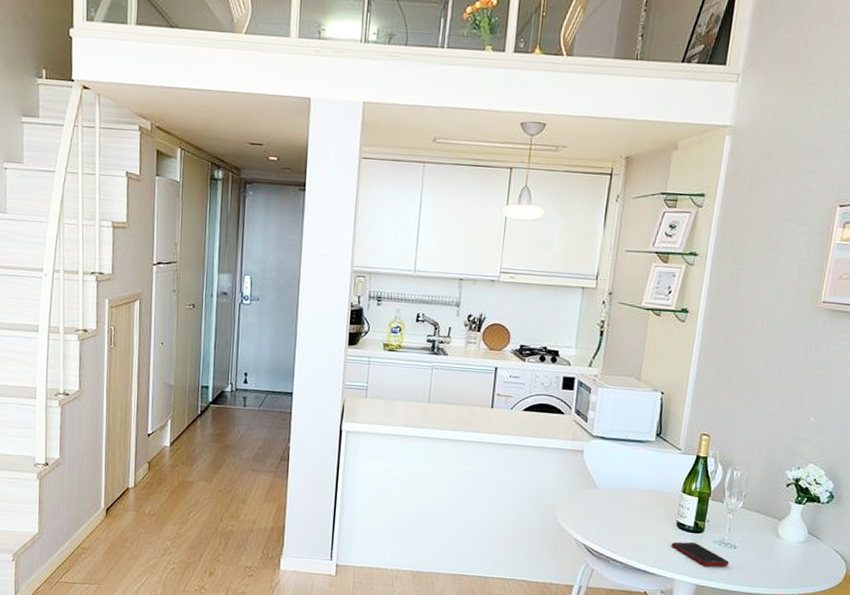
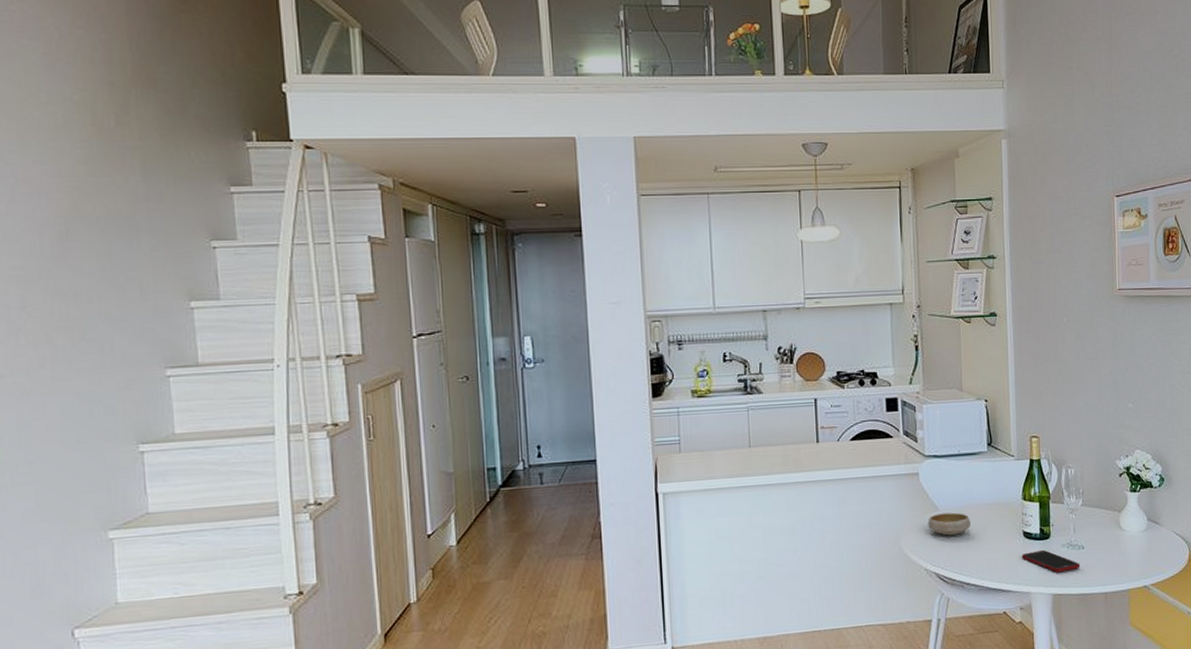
bowl: none [584,491,627,514] -> present [928,512,970,536]

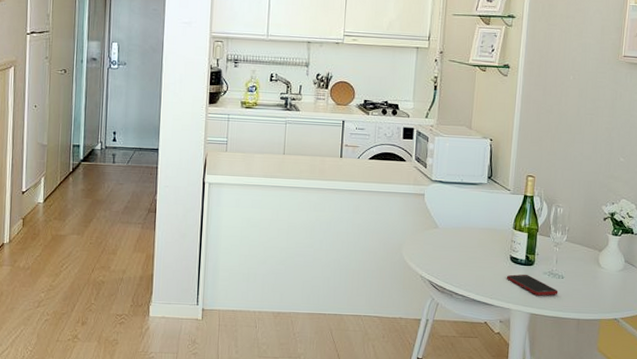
bowl: present [928,512,970,536] -> none [427,231,465,251]

